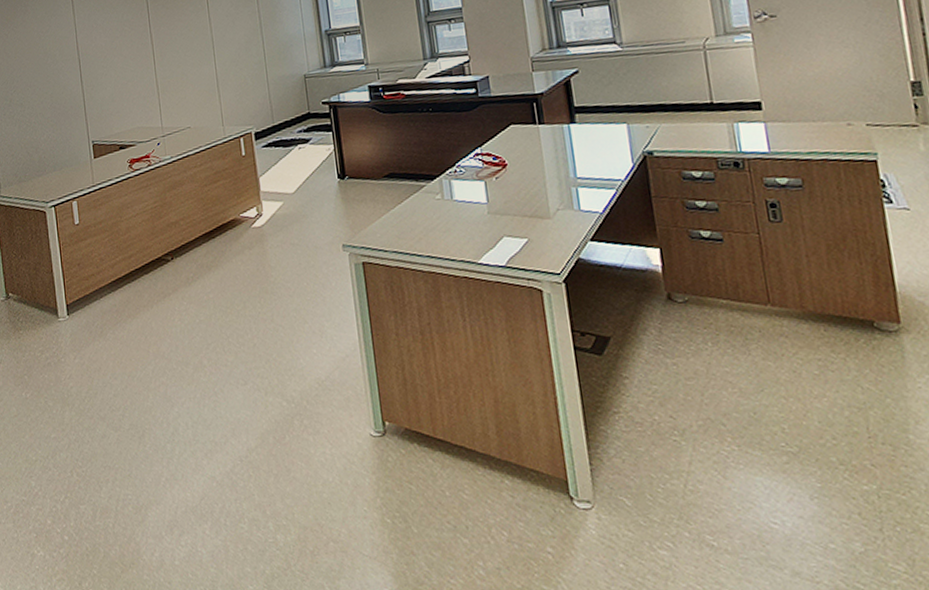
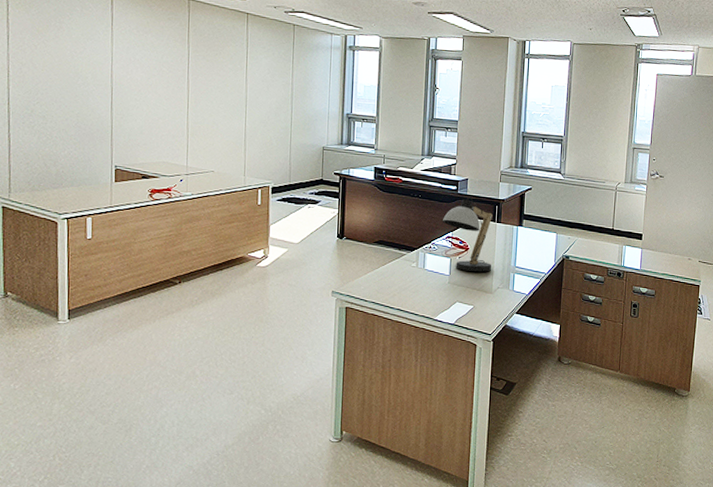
desk lamp: none [464,97,543,195] -> present [442,196,493,272]

